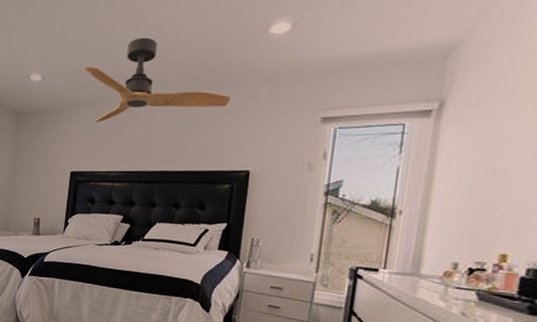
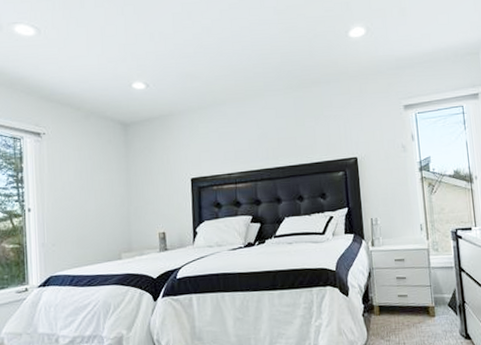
ceiling fan: present [84,37,231,123] -> none [189,43,329,127]

